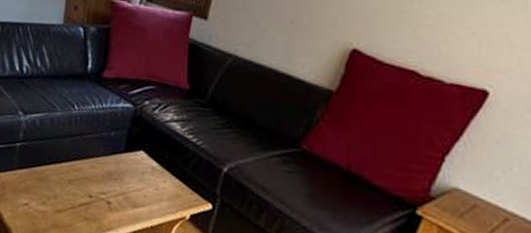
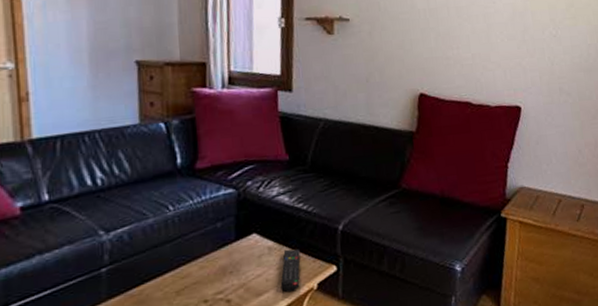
remote control: none [155,174,181,214] -> present [280,249,301,292]

